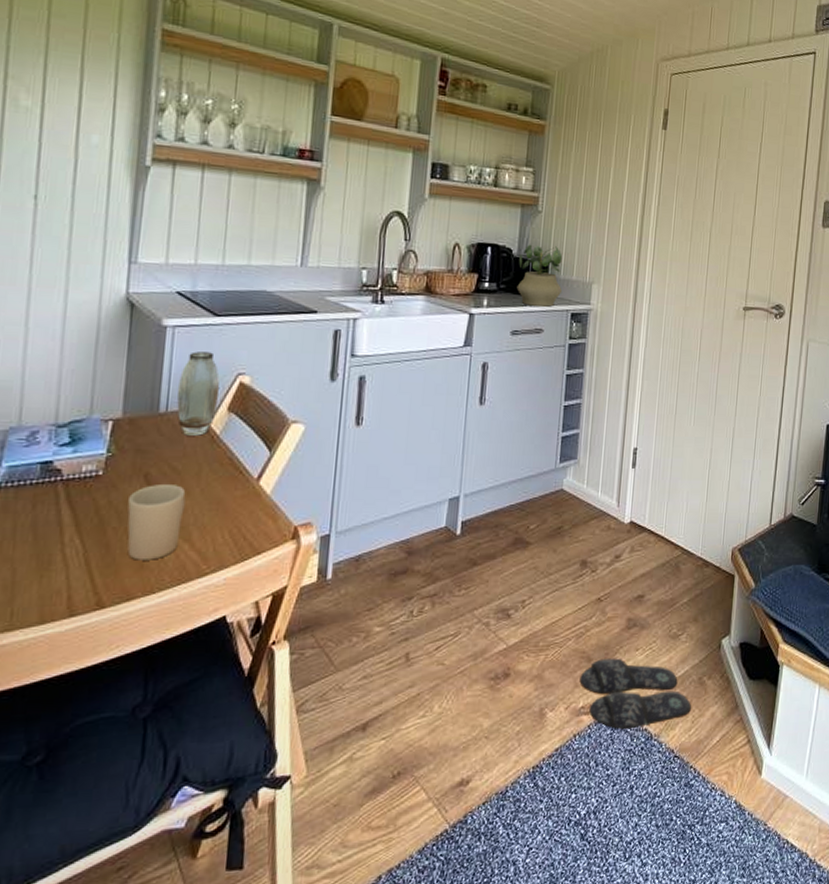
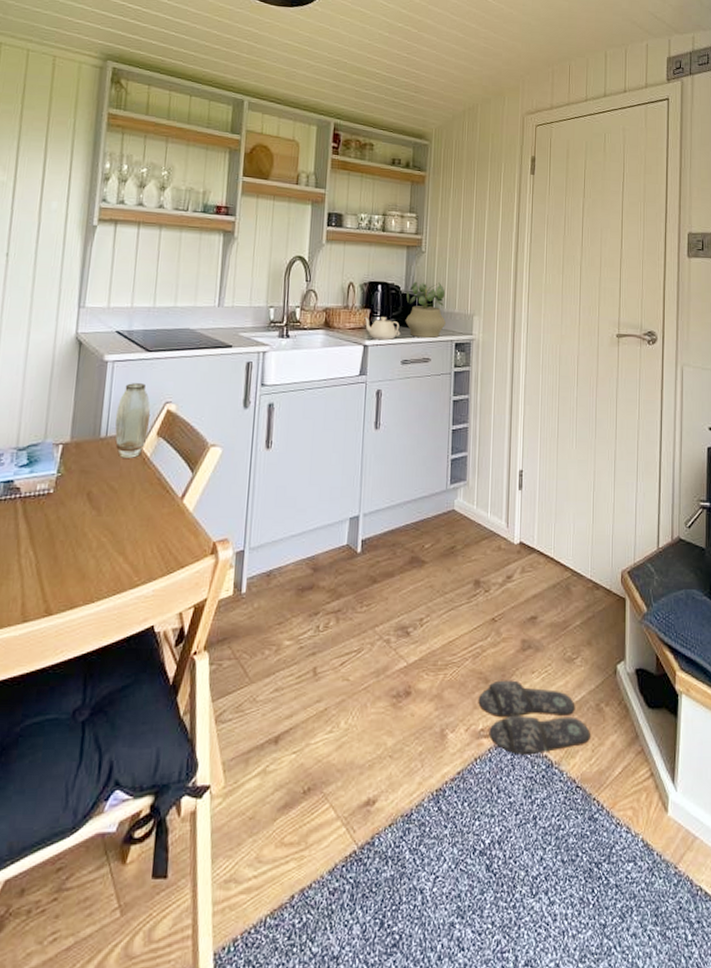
mug: present [127,485,186,560] -> none [72,502,122,572]
teapot: none [469,281,511,309] -> present [363,316,401,341]

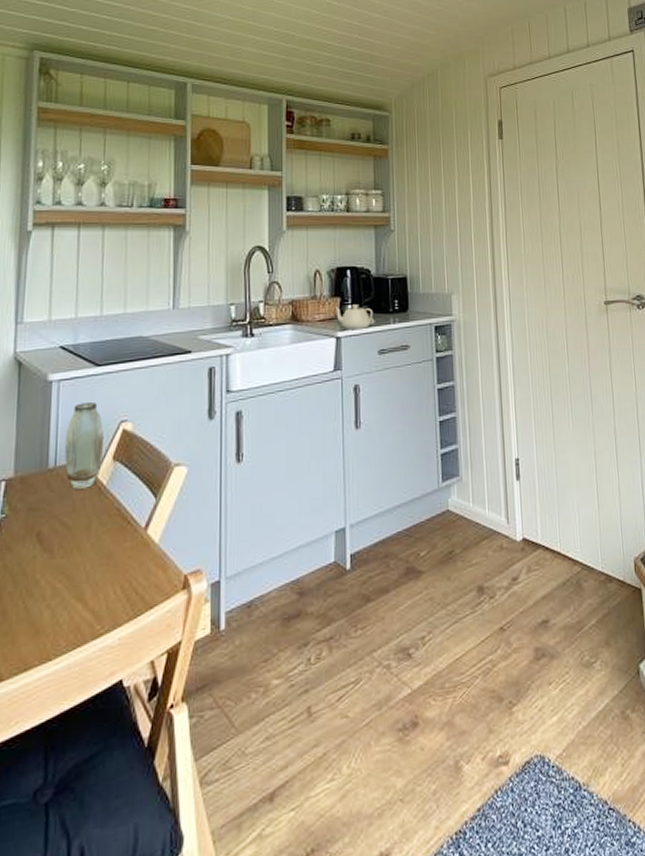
potted plant: present [405,281,446,339] -> none [378,262,422,324]
slippers: present [478,680,590,756] -> none [493,695,619,781]

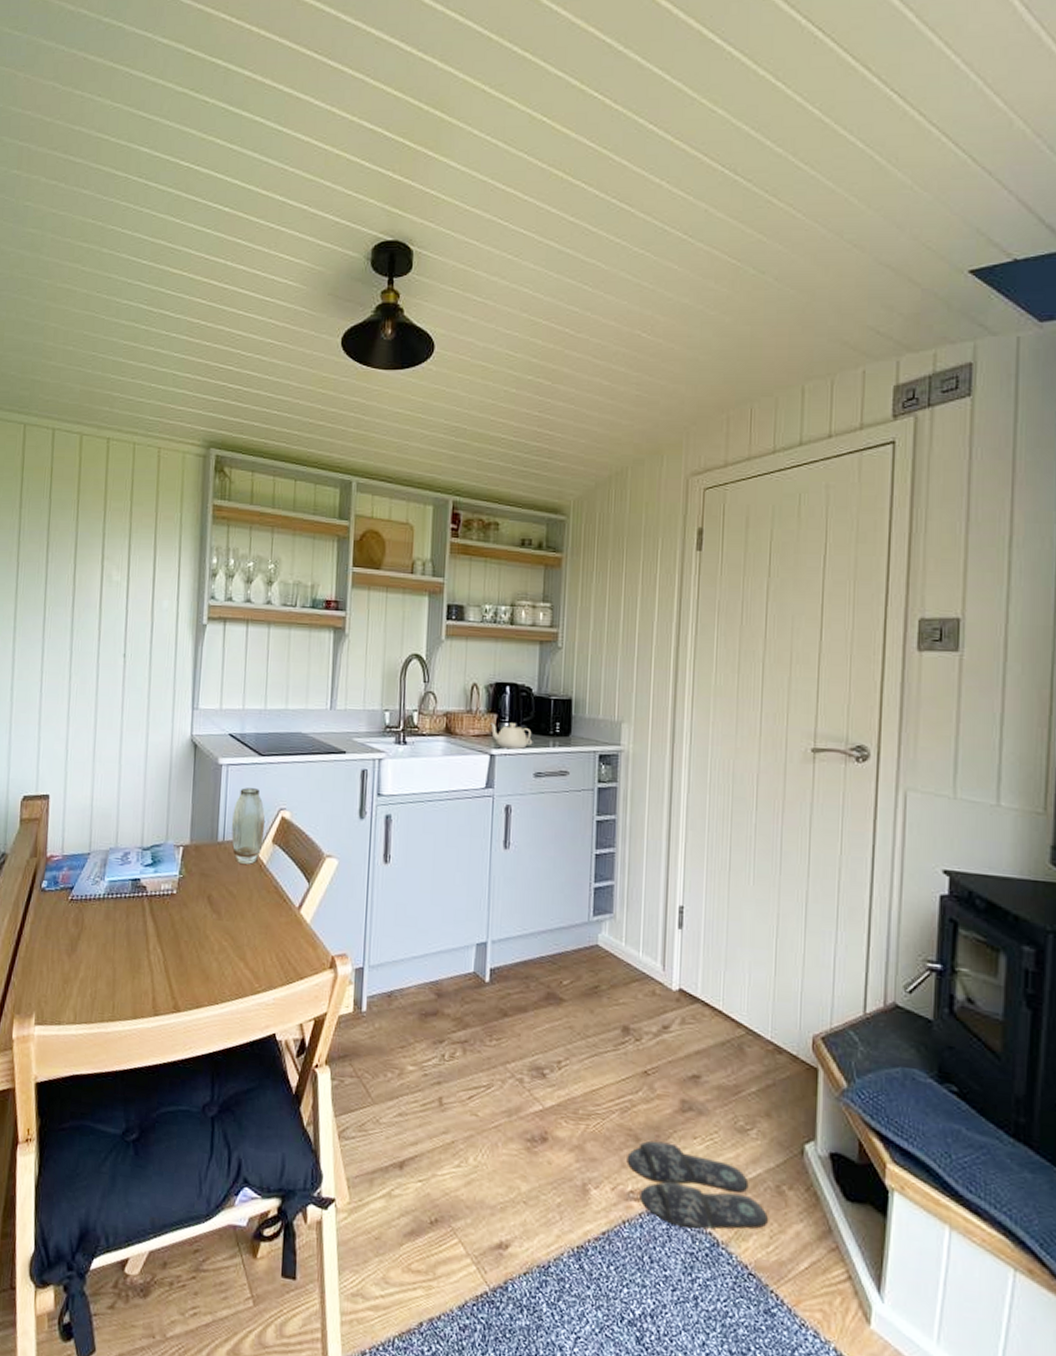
slippers: none [493,695,619,781] -> present [627,1140,768,1230]

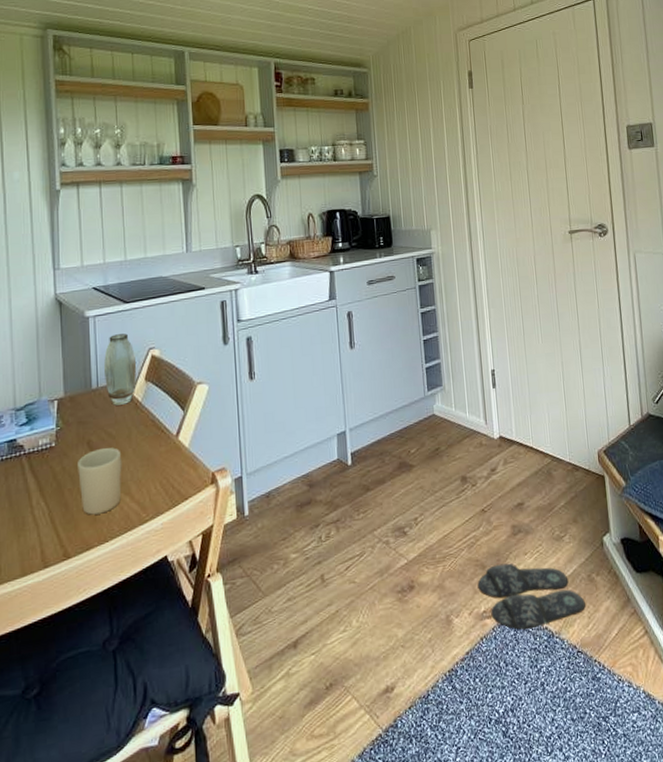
mug: none [195,906,241,974] -> present [78,448,122,515]
teapot: present [489,721,533,750] -> none [325,242,363,265]

